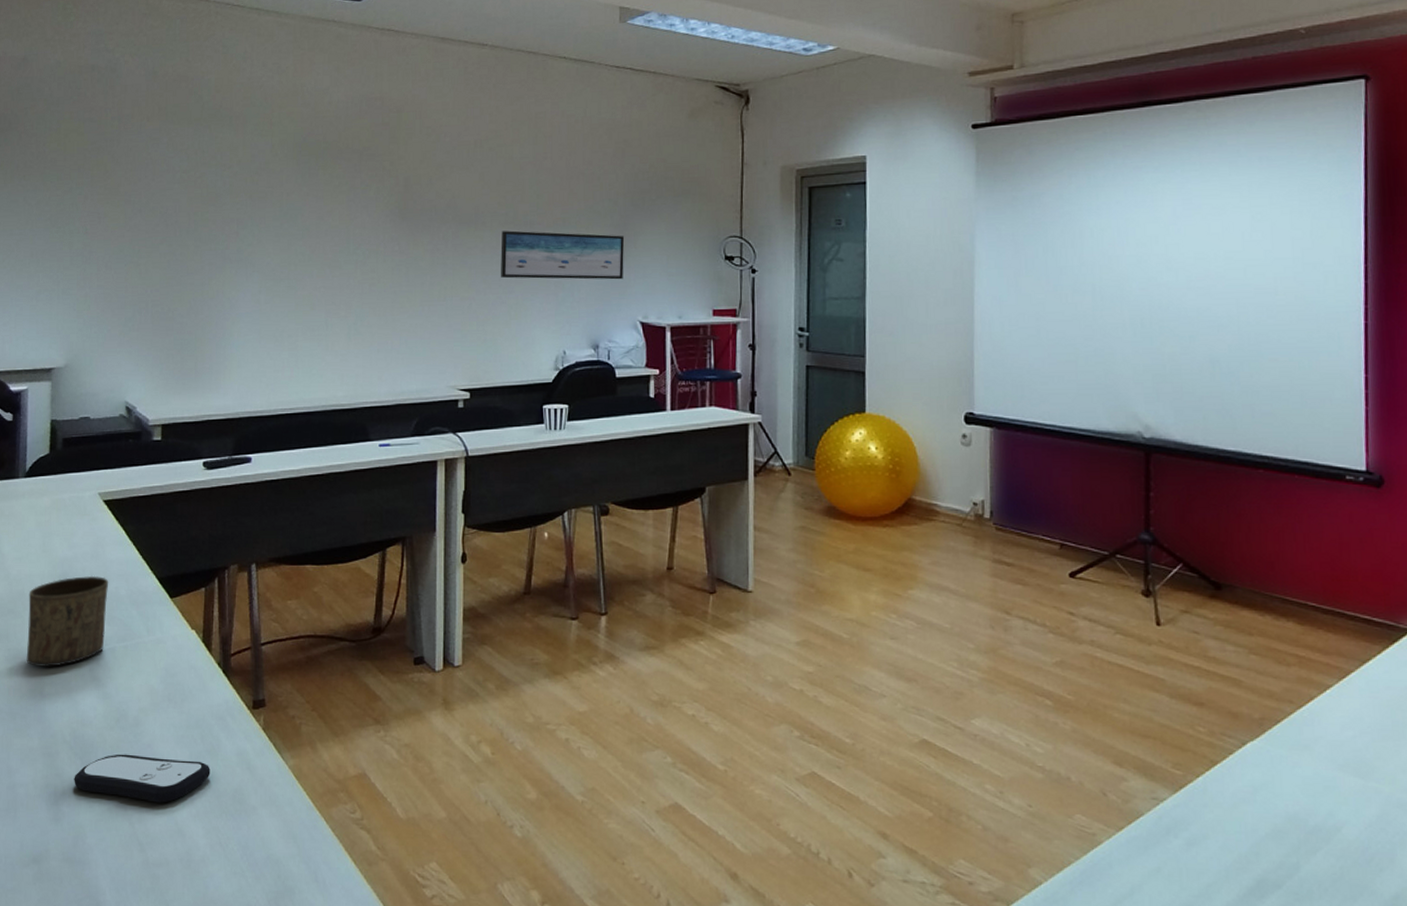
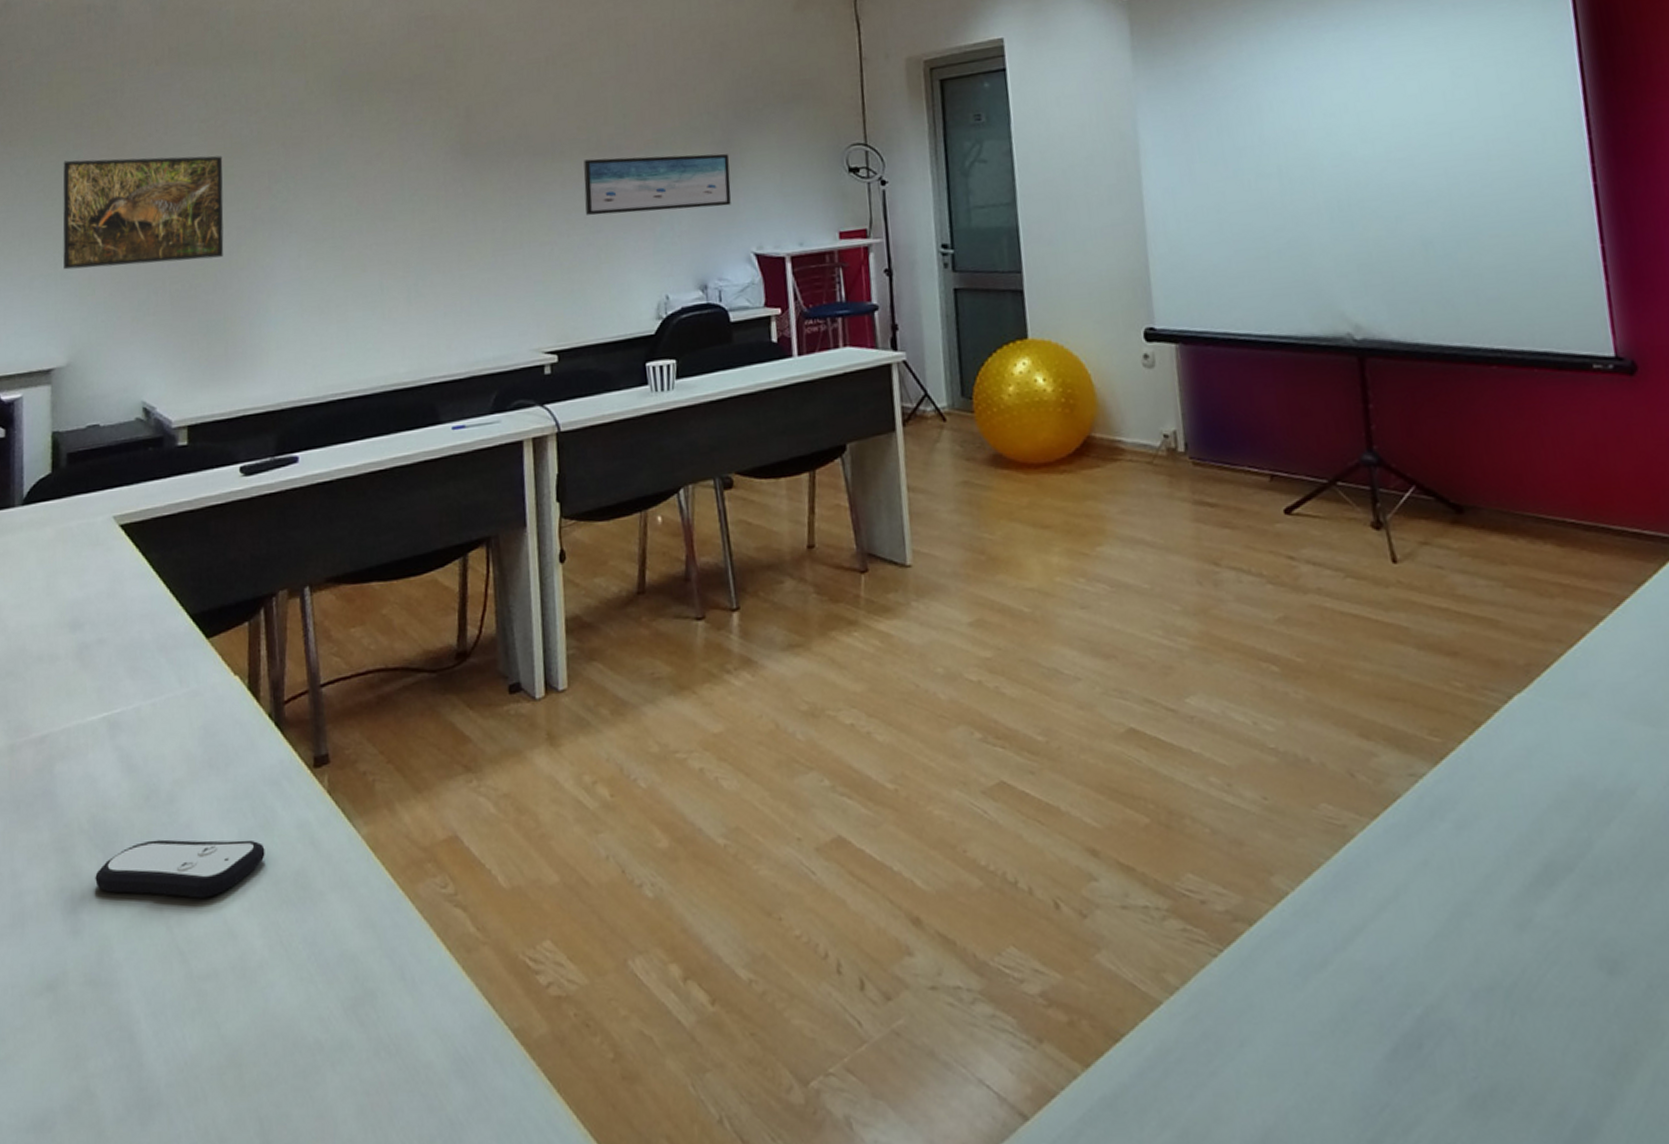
cup: present [26,575,109,667] -> none [30,618,130,740]
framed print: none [65,196,200,288] -> present [63,155,224,270]

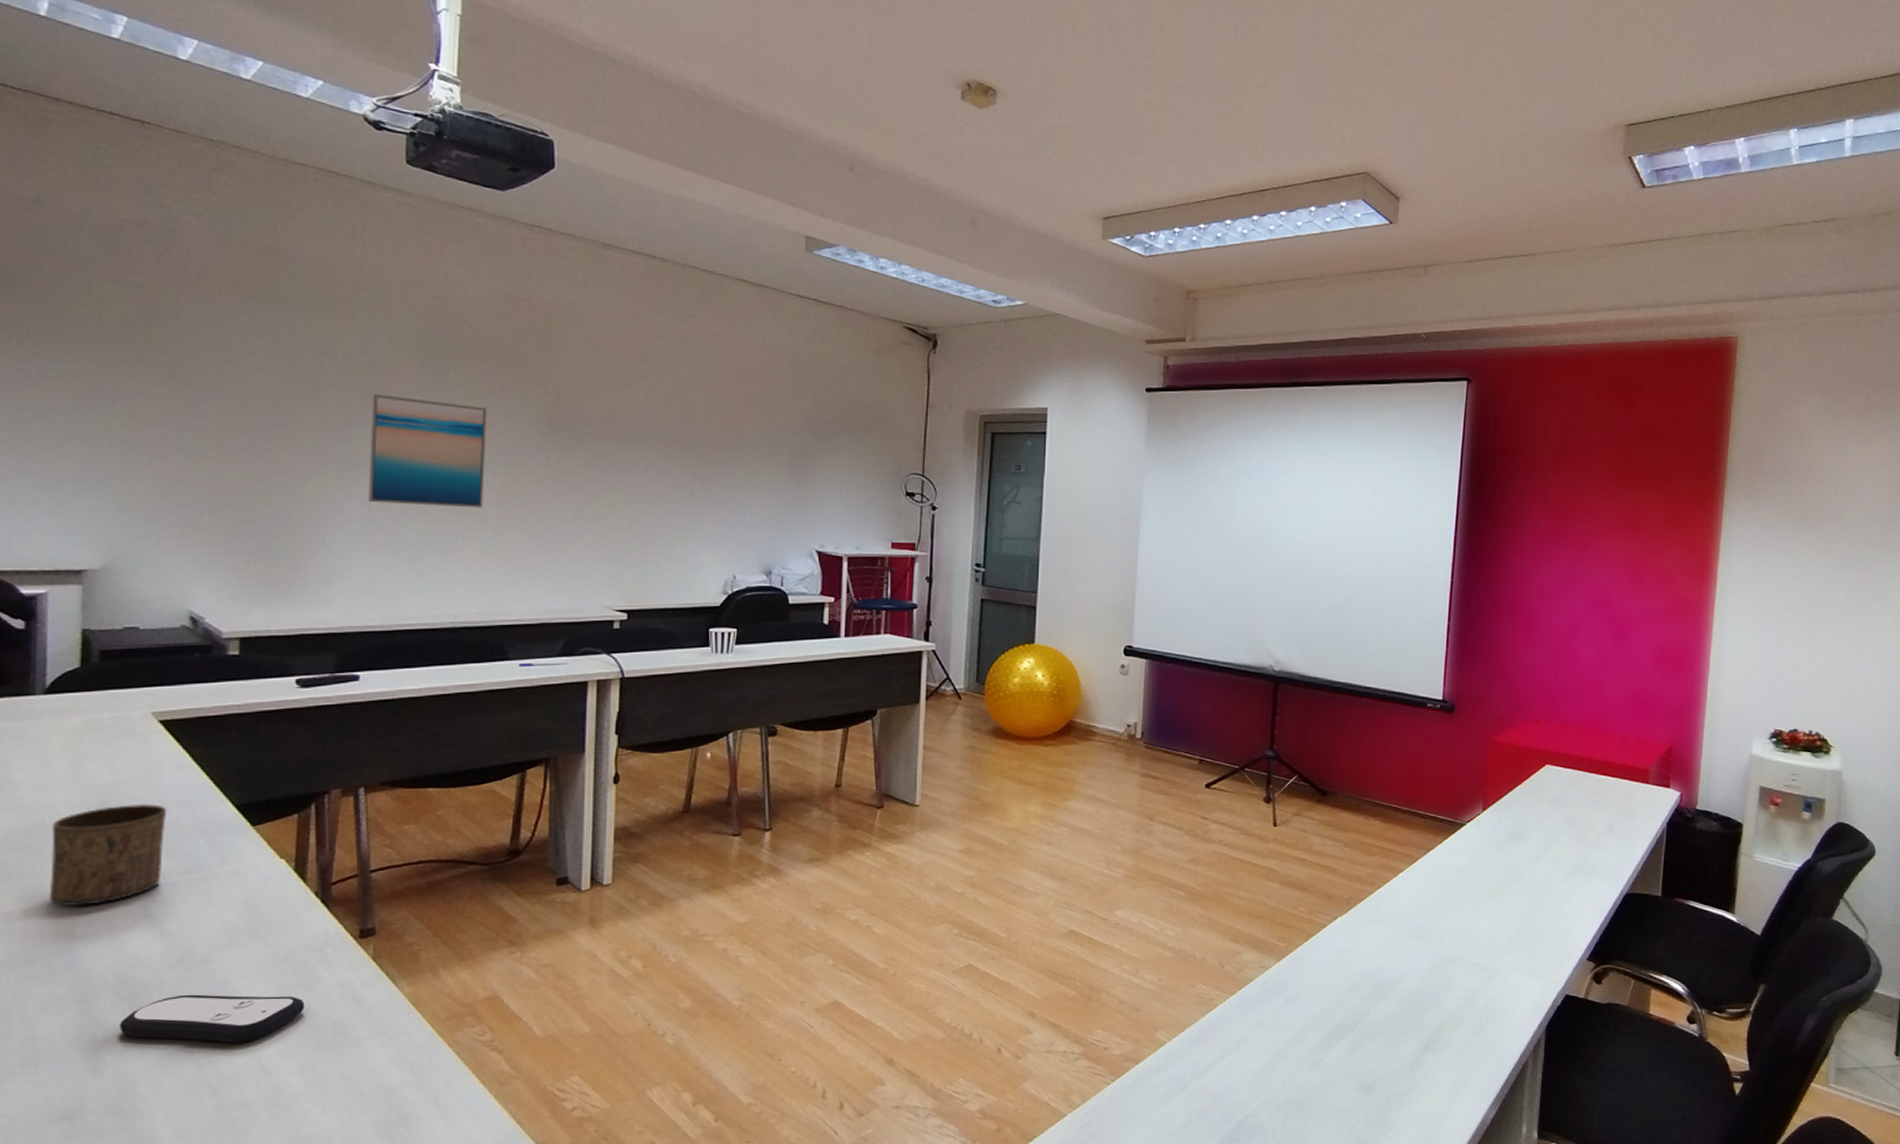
cup: none [30,618,130,740] -> present [49,803,167,906]
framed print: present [63,155,224,270] -> none [101,371,292,487]
wall art: none [294,140,405,262] -> present [368,394,488,508]
wall art: present [583,153,731,216] -> none [666,451,803,508]

